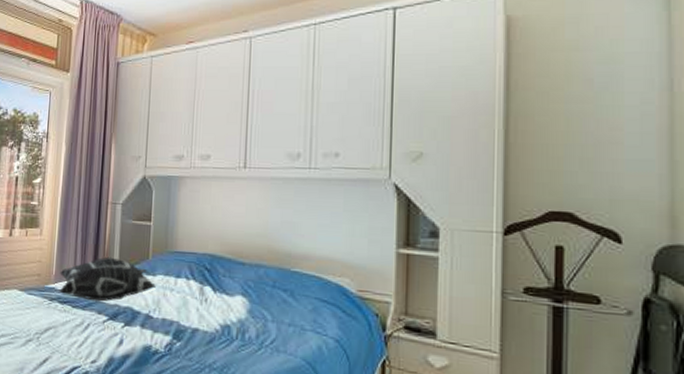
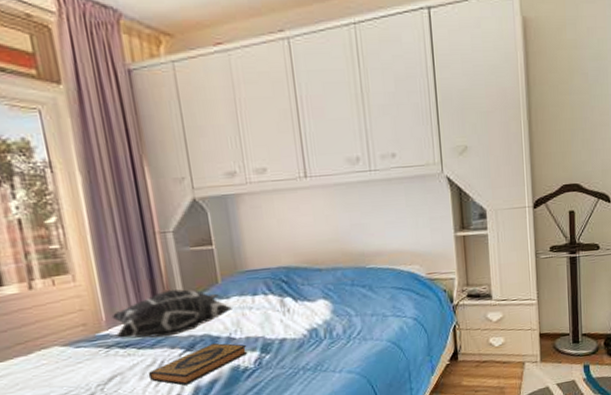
hardback book: none [75,318,162,353] -> present [148,343,248,385]

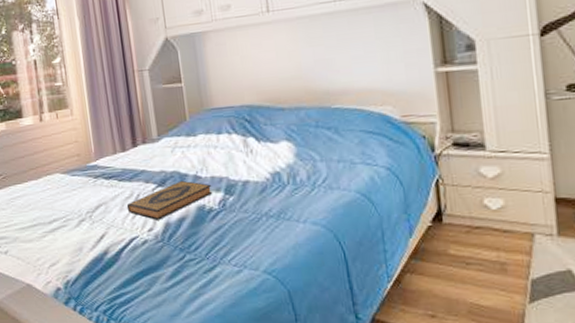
decorative pillow: present [111,289,234,339] -> none [99,125,200,172]

